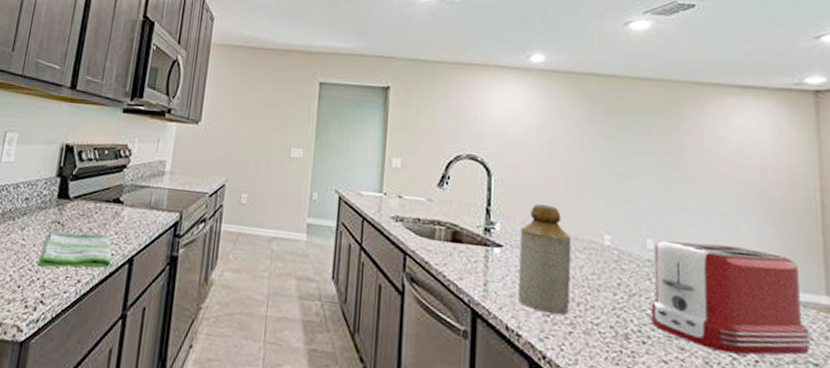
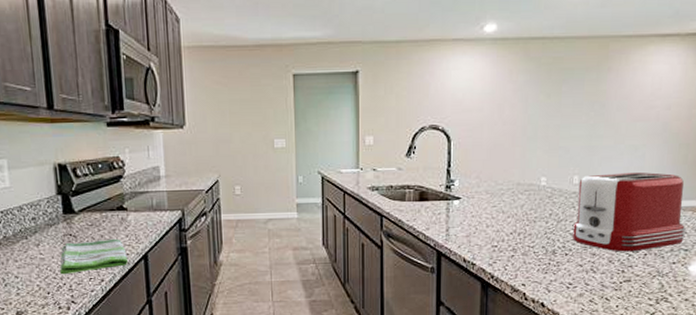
bottle: present [518,203,571,316] -> none [473,159,515,245]

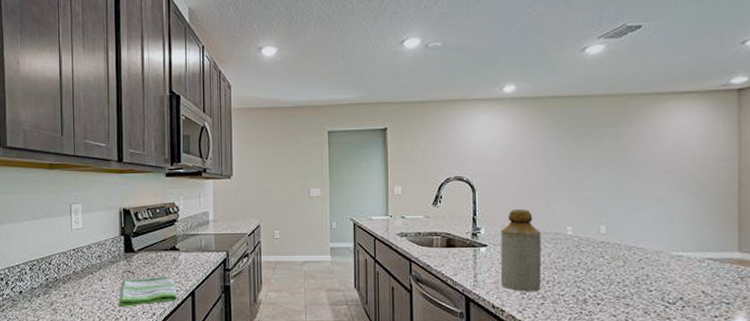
bottle: none [473,159,515,245] -> present [501,208,542,292]
toaster: present [571,172,686,252] -> none [602,223,725,303]

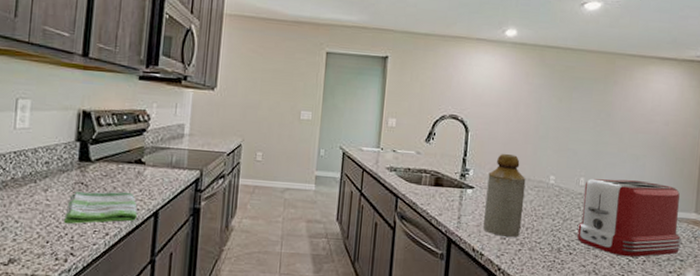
toaster: none [602,223,725,303] -> present [576,178,682,257]

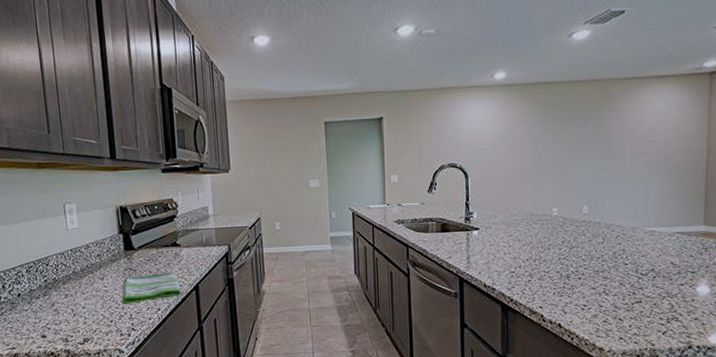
bottle: present [483,153,526,238] -> none [492,192,529,271]
toaster: present [576,178,682,257] -> none [584,201,691,275]

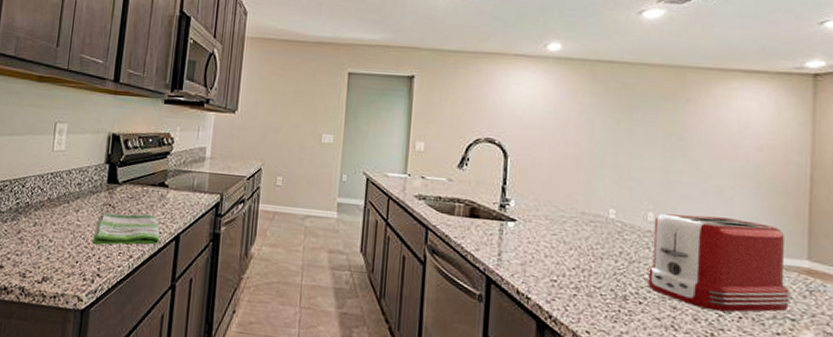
toaster: none [584,201,691,275] -> present [646,213,791,312]

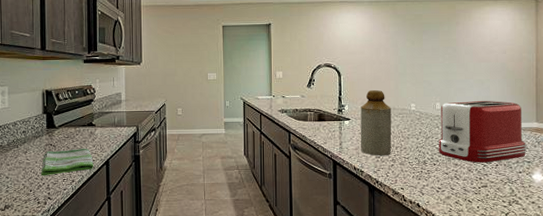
bottle: none [529,181,579,281] -> present [360,89,392,156]

